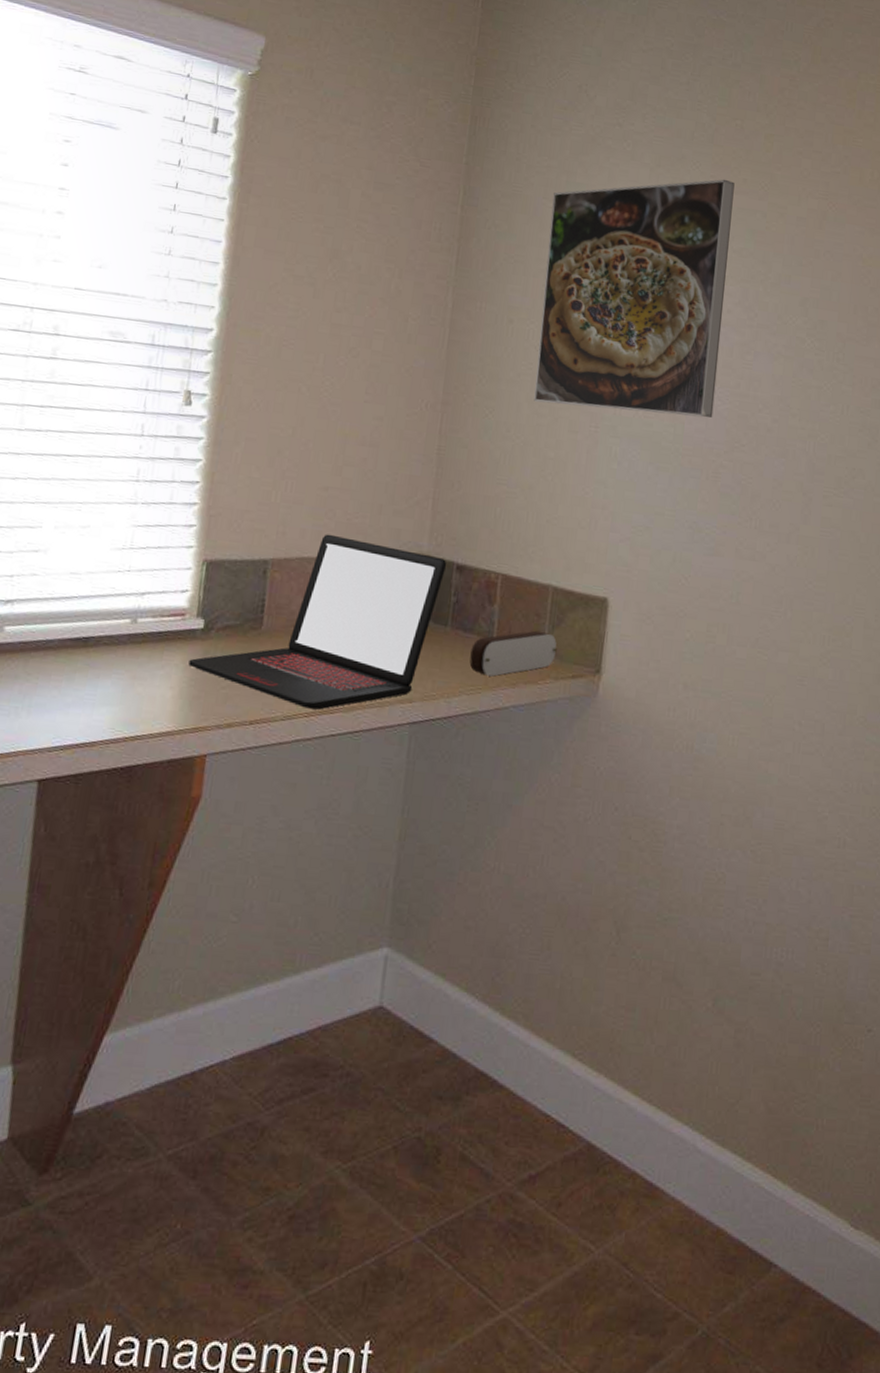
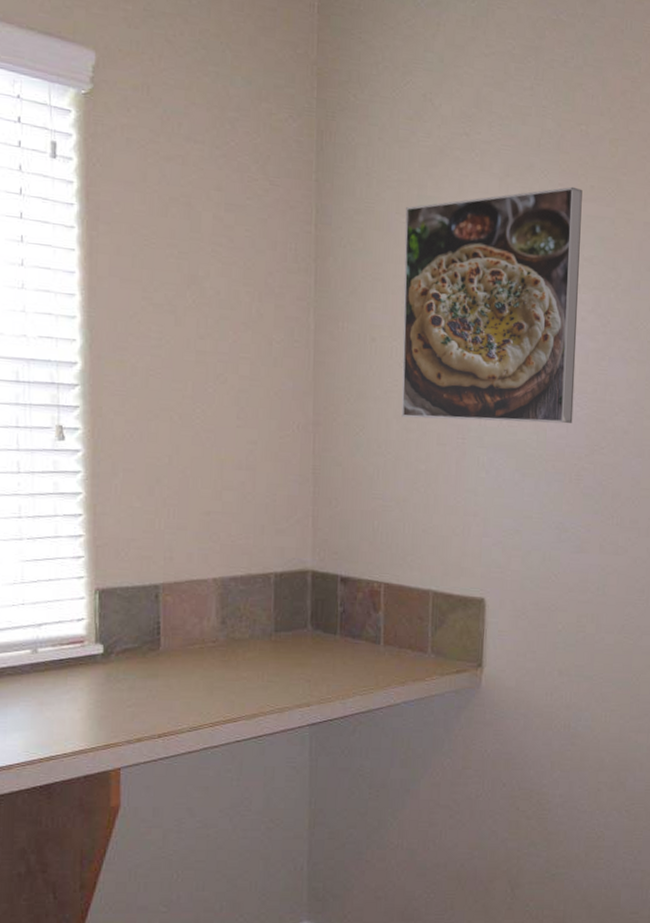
laptop: present [188,534,447,710] -> none [93,556,332,719]
pencil case: present [469,630,557,676] -> none [360,632,441,677]

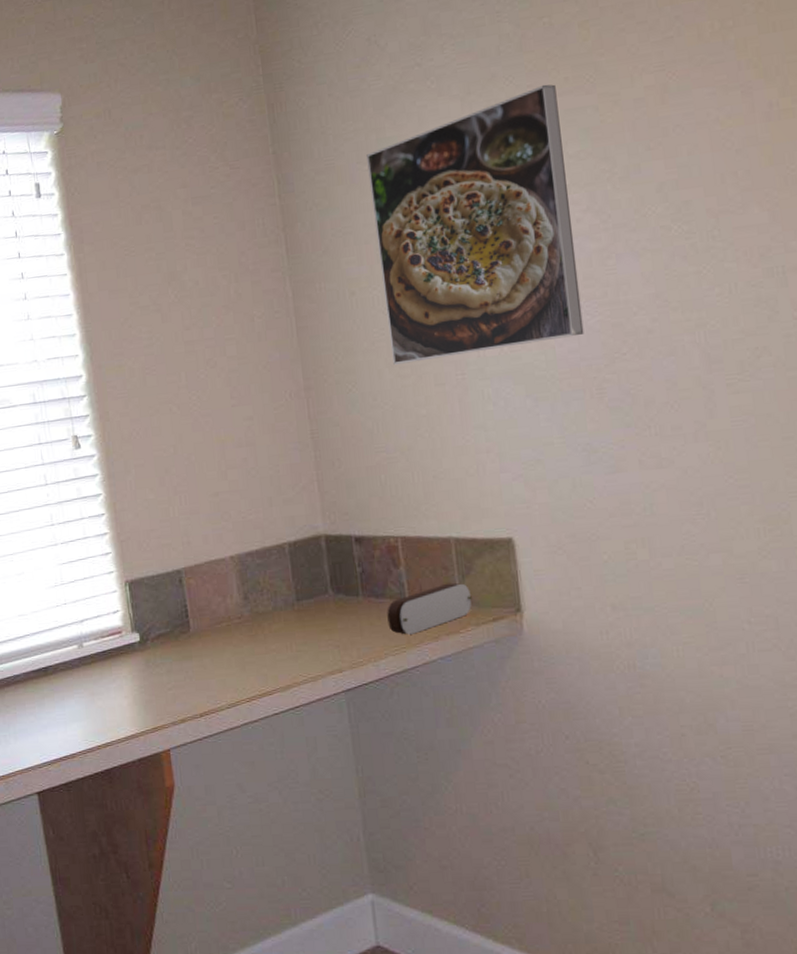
pencil case: none [360,632,441,677] -> present [387,583,472,635]

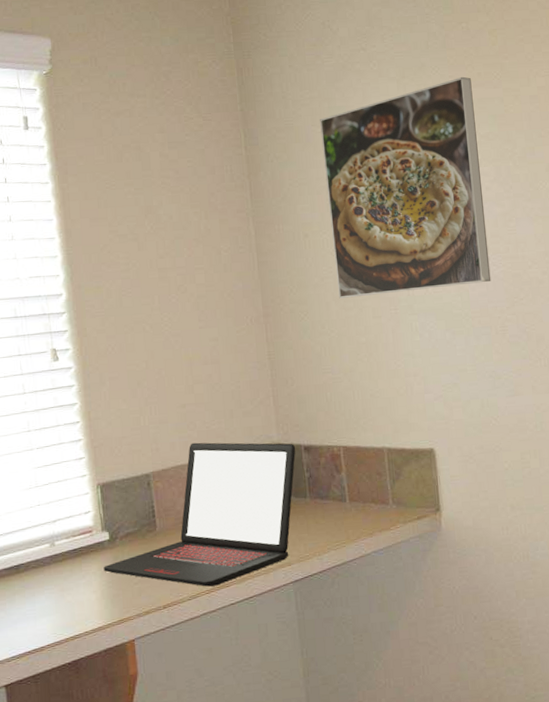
laptop: none [135,534,346,694] -> present [104,442,296,587]
pencil case: present [387,583,472,635] -> none [330,486,401,532]

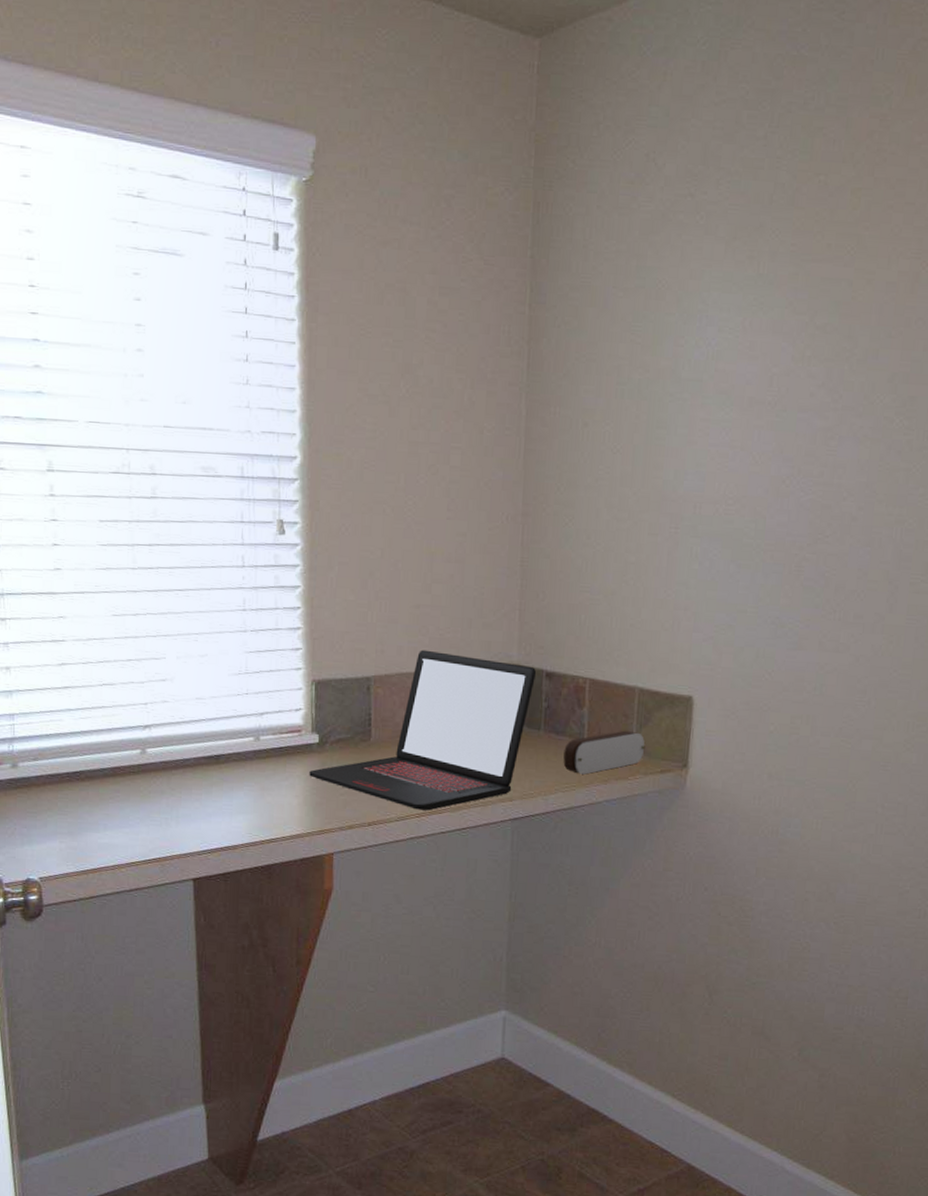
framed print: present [320,76,491,299] -> none [612,246,818,511]
pencil case: none [330,486,401,532] -> present [563,730,645,774]

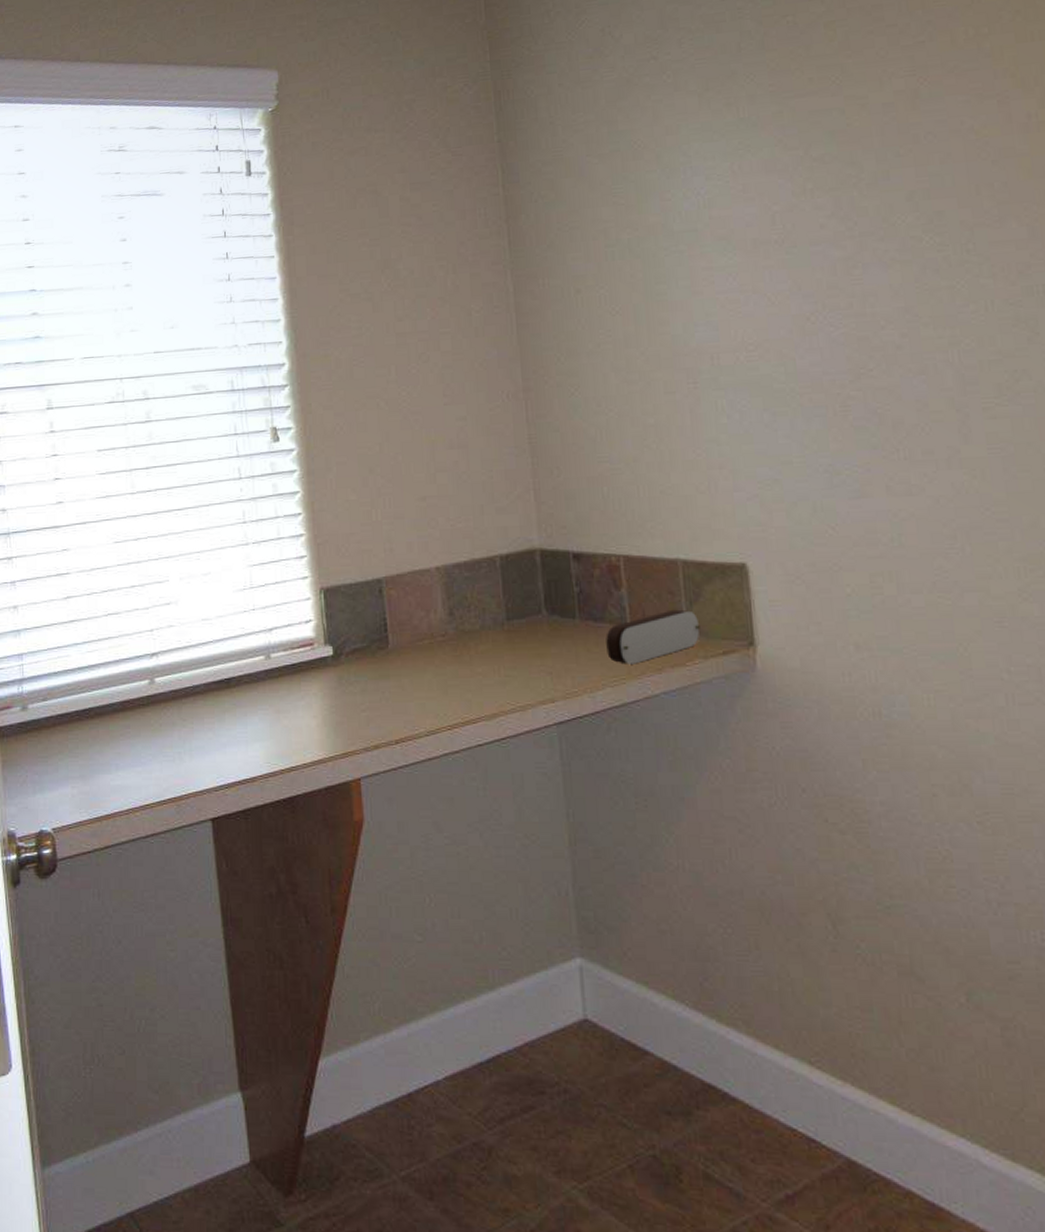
laptop: present [309,649,537,811] -> none [326,543,563,721]

